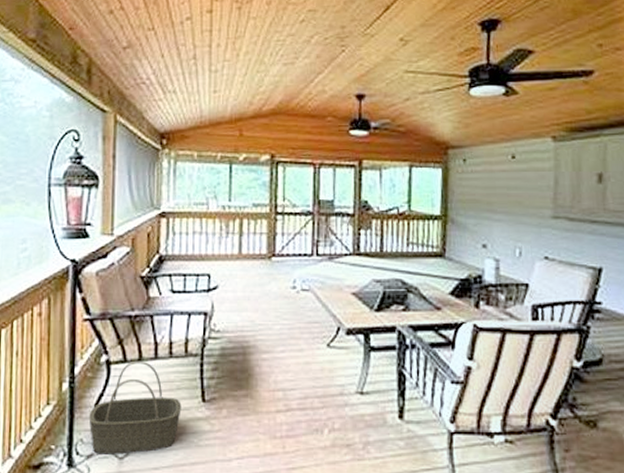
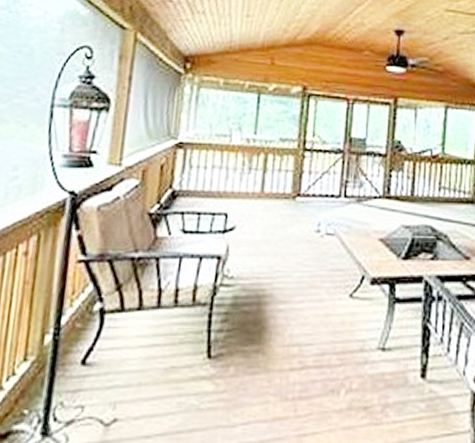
basket: present [89,360,182,455] -> none [72,309,184,420]

